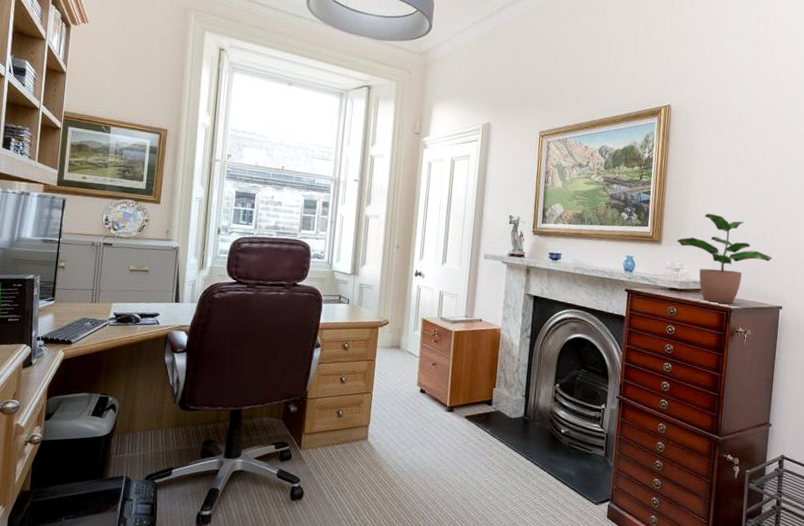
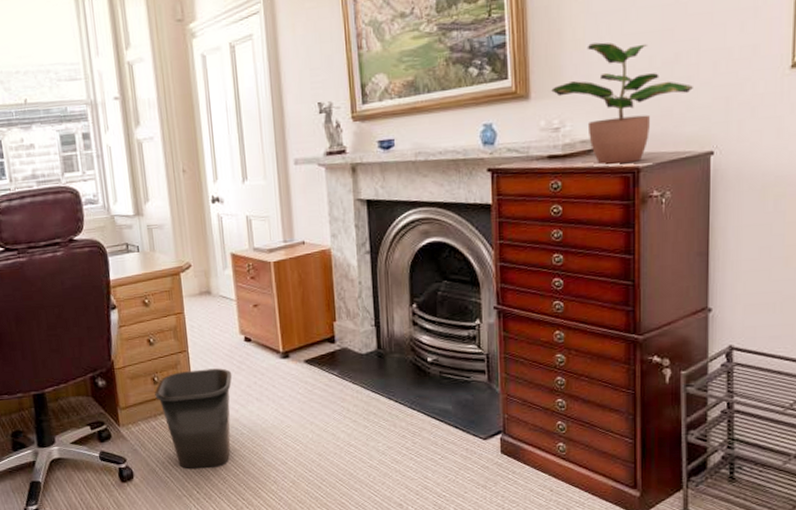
waste bin: none [337,409,405,497] -> present [155,368,233,468]

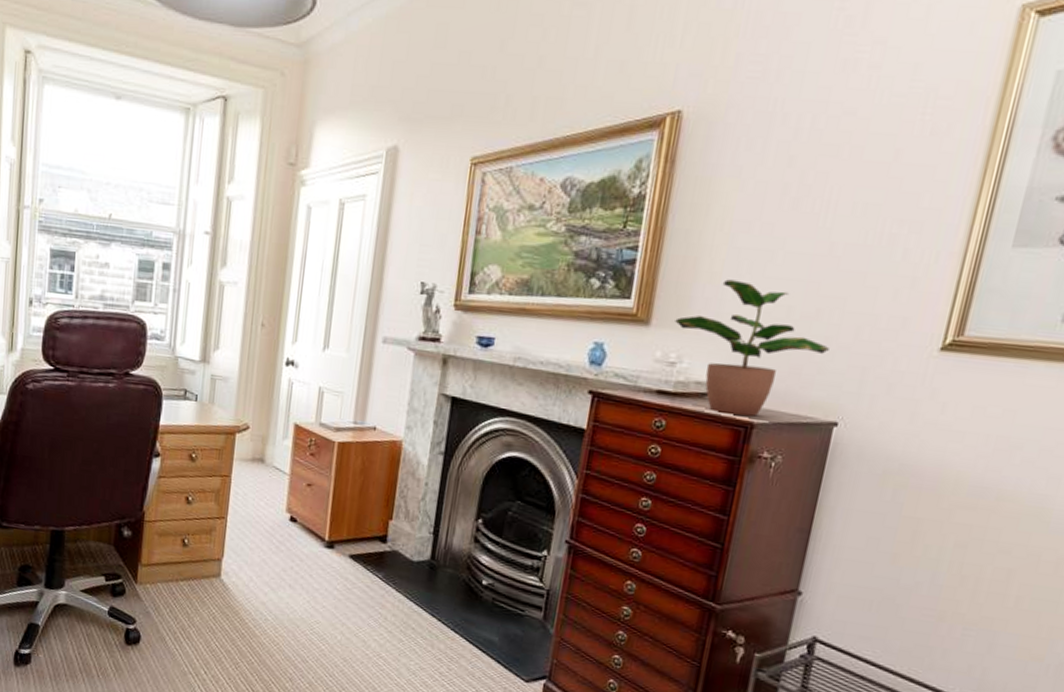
waste bin: present [155,368,233,468] -> none [181,538,269,649]

